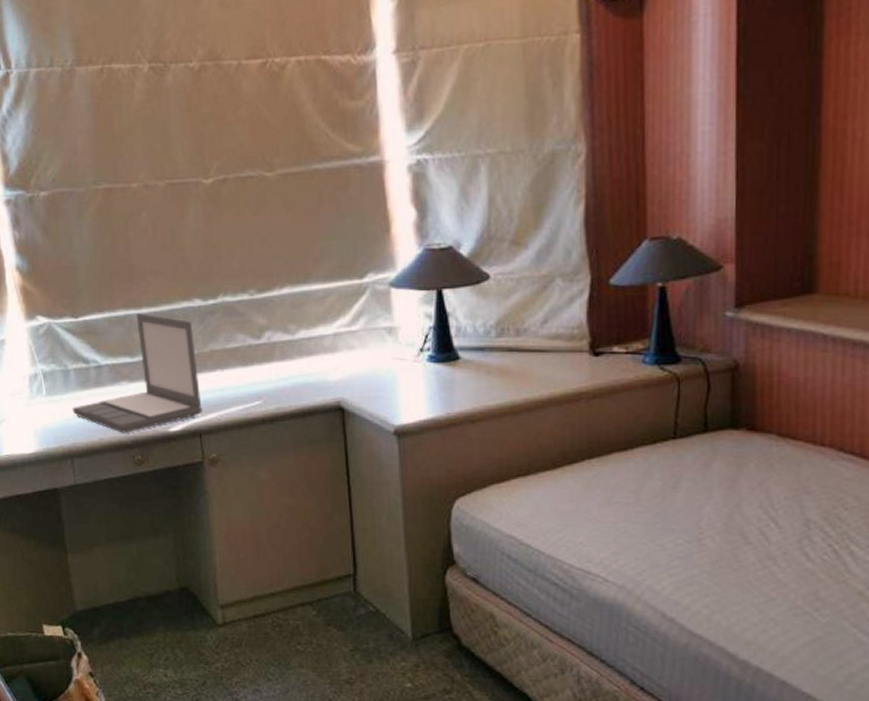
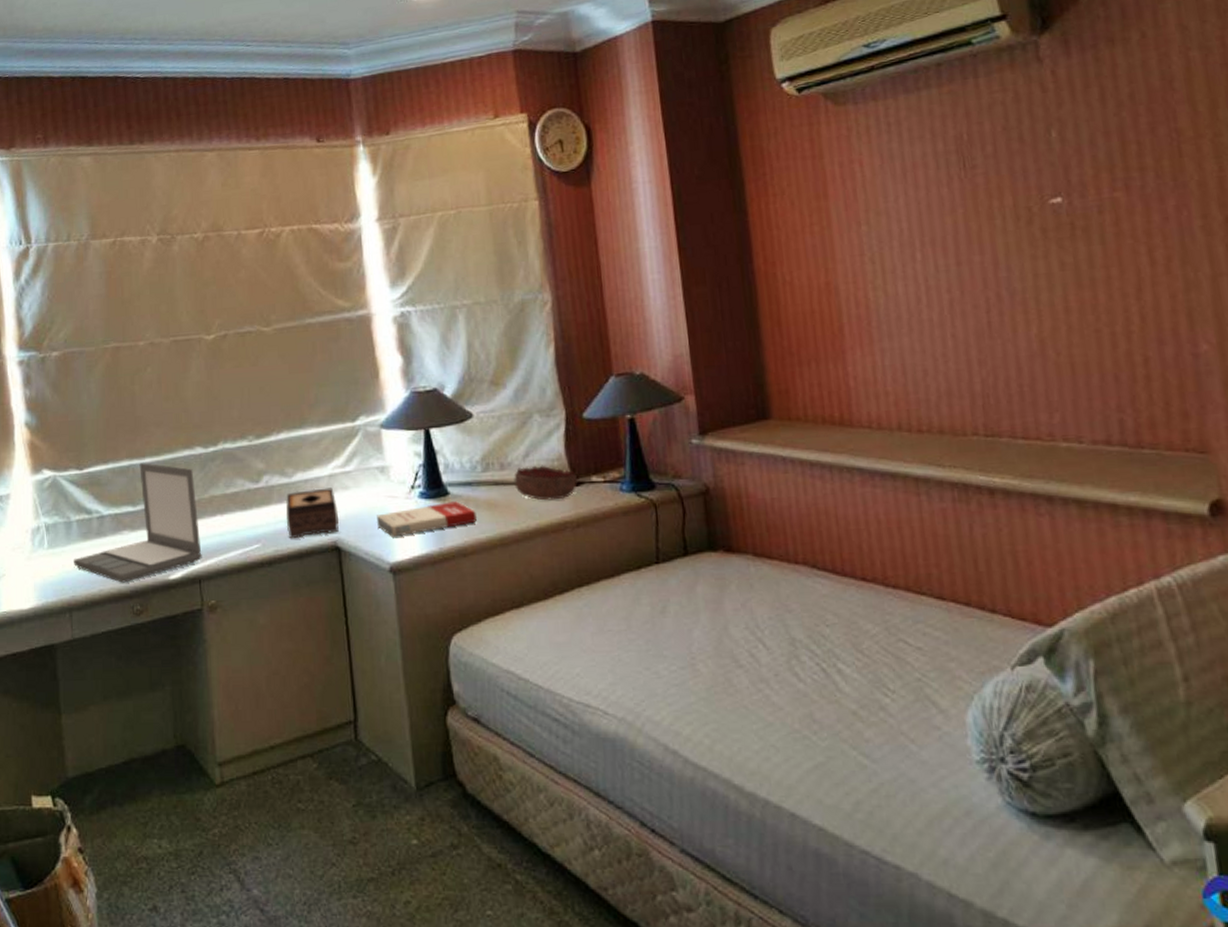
tissue box: none [288,347,343,398] -> present [285,487,339,539]
book: none [382,366,488,400] -> present [376,501,478,537]
decorative bowl: none [530,332,597,370] -> present [514,465,577,501]

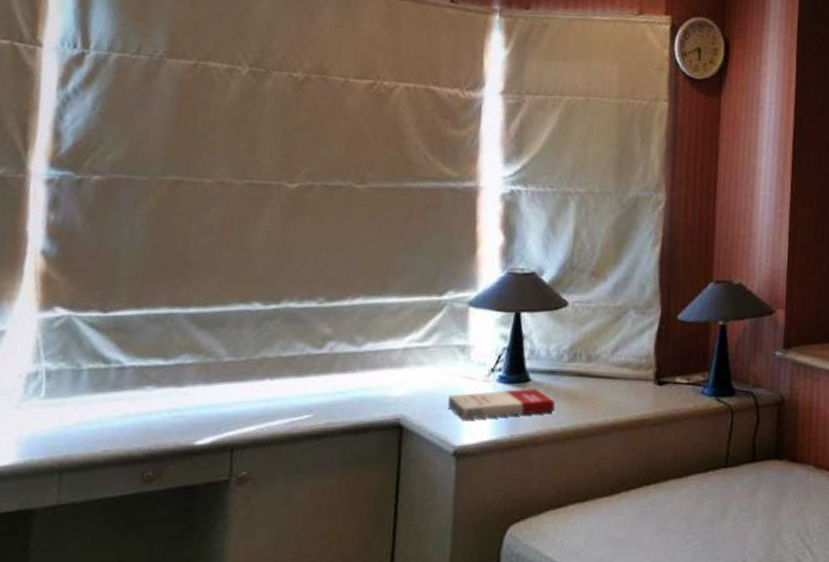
laptop: present [74,463,202,583] -> none [75,313,246,445]
tissue box: present [285,487,339,539] -> none [345,361,407,413]
decorative bowl: present [514,465,577,501] -> none [599,361,662,397]

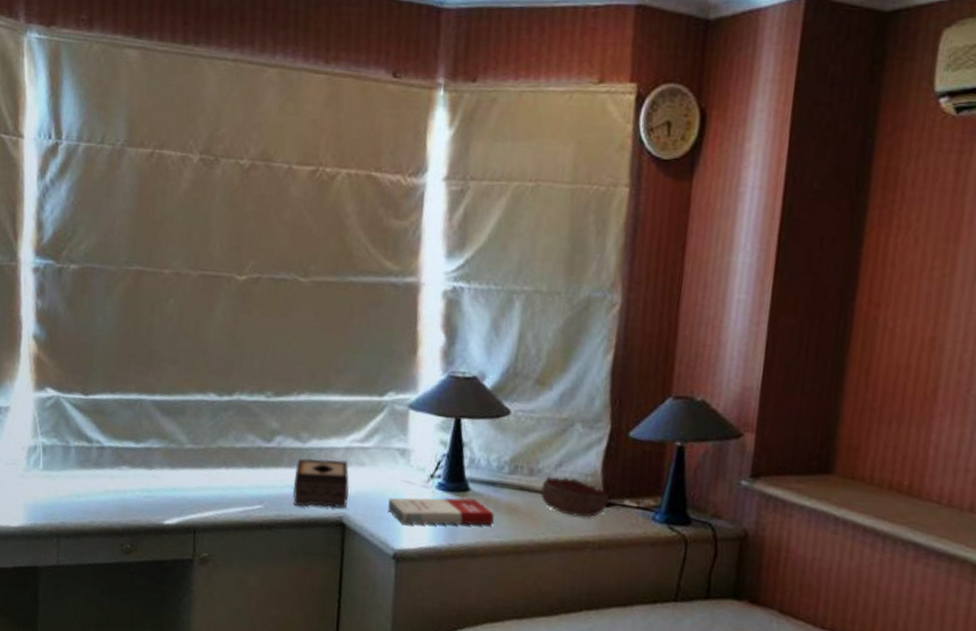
tissue box: none [345,361,407,413] -> present [292,458,349,509]
decorative bowl: none [599,361,662,397] -> present [540,476,609,518]

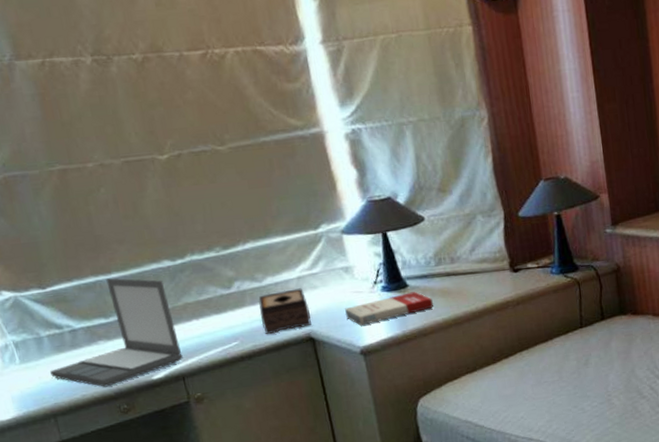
laptop: none [67,399,203,519] -> present [50,278,183,387]
decorative bowl: present [540,476,609,518] -> none [463,257,516,286]

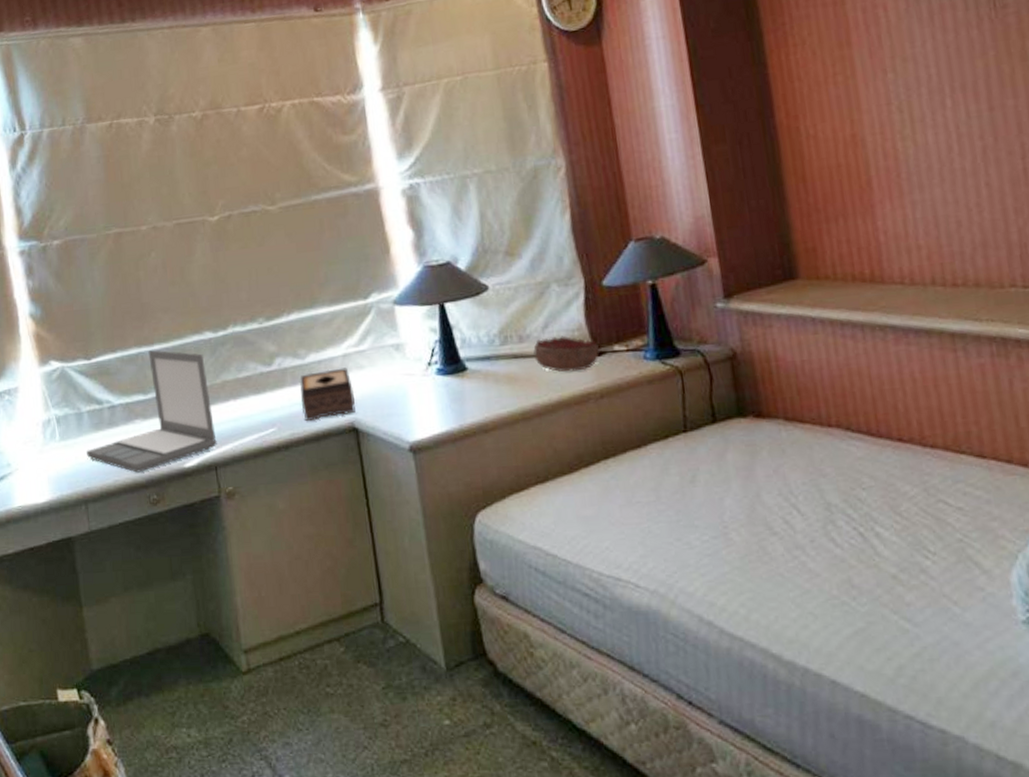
book: present [345,291,434,326] -> none [393,376,498,416]
decorative bowl: none [463,257,516,286] -> present [533,336,599,372]

